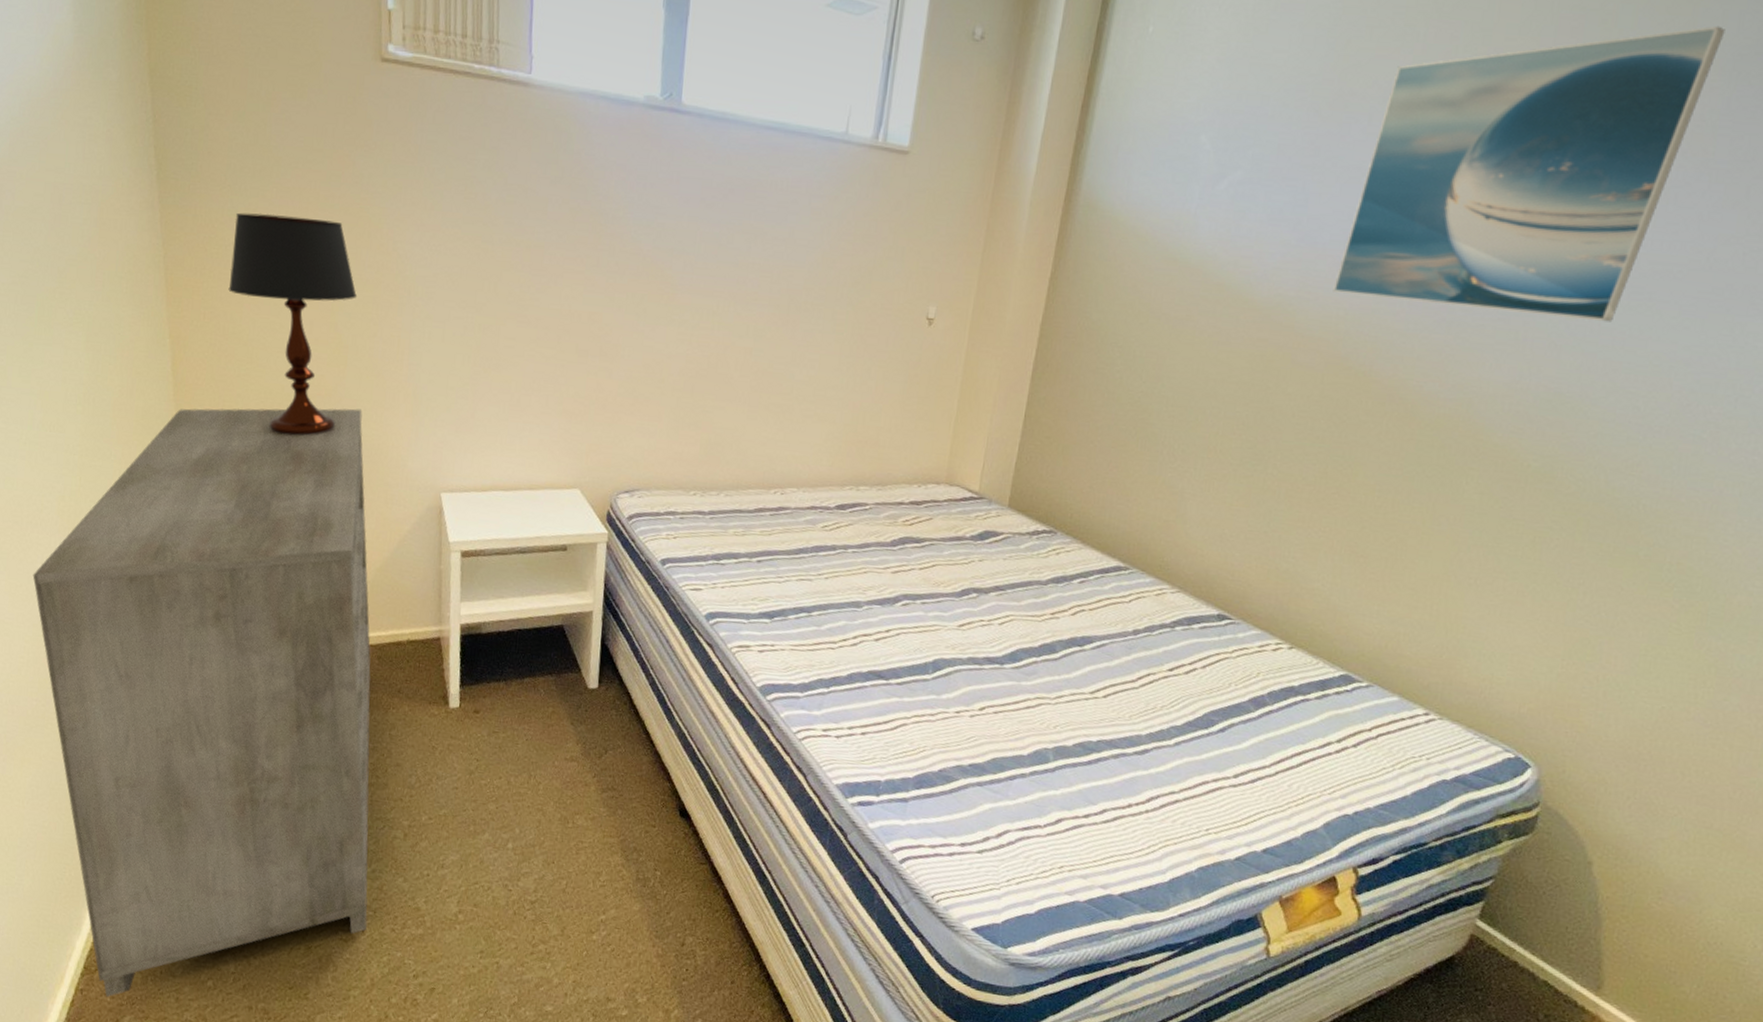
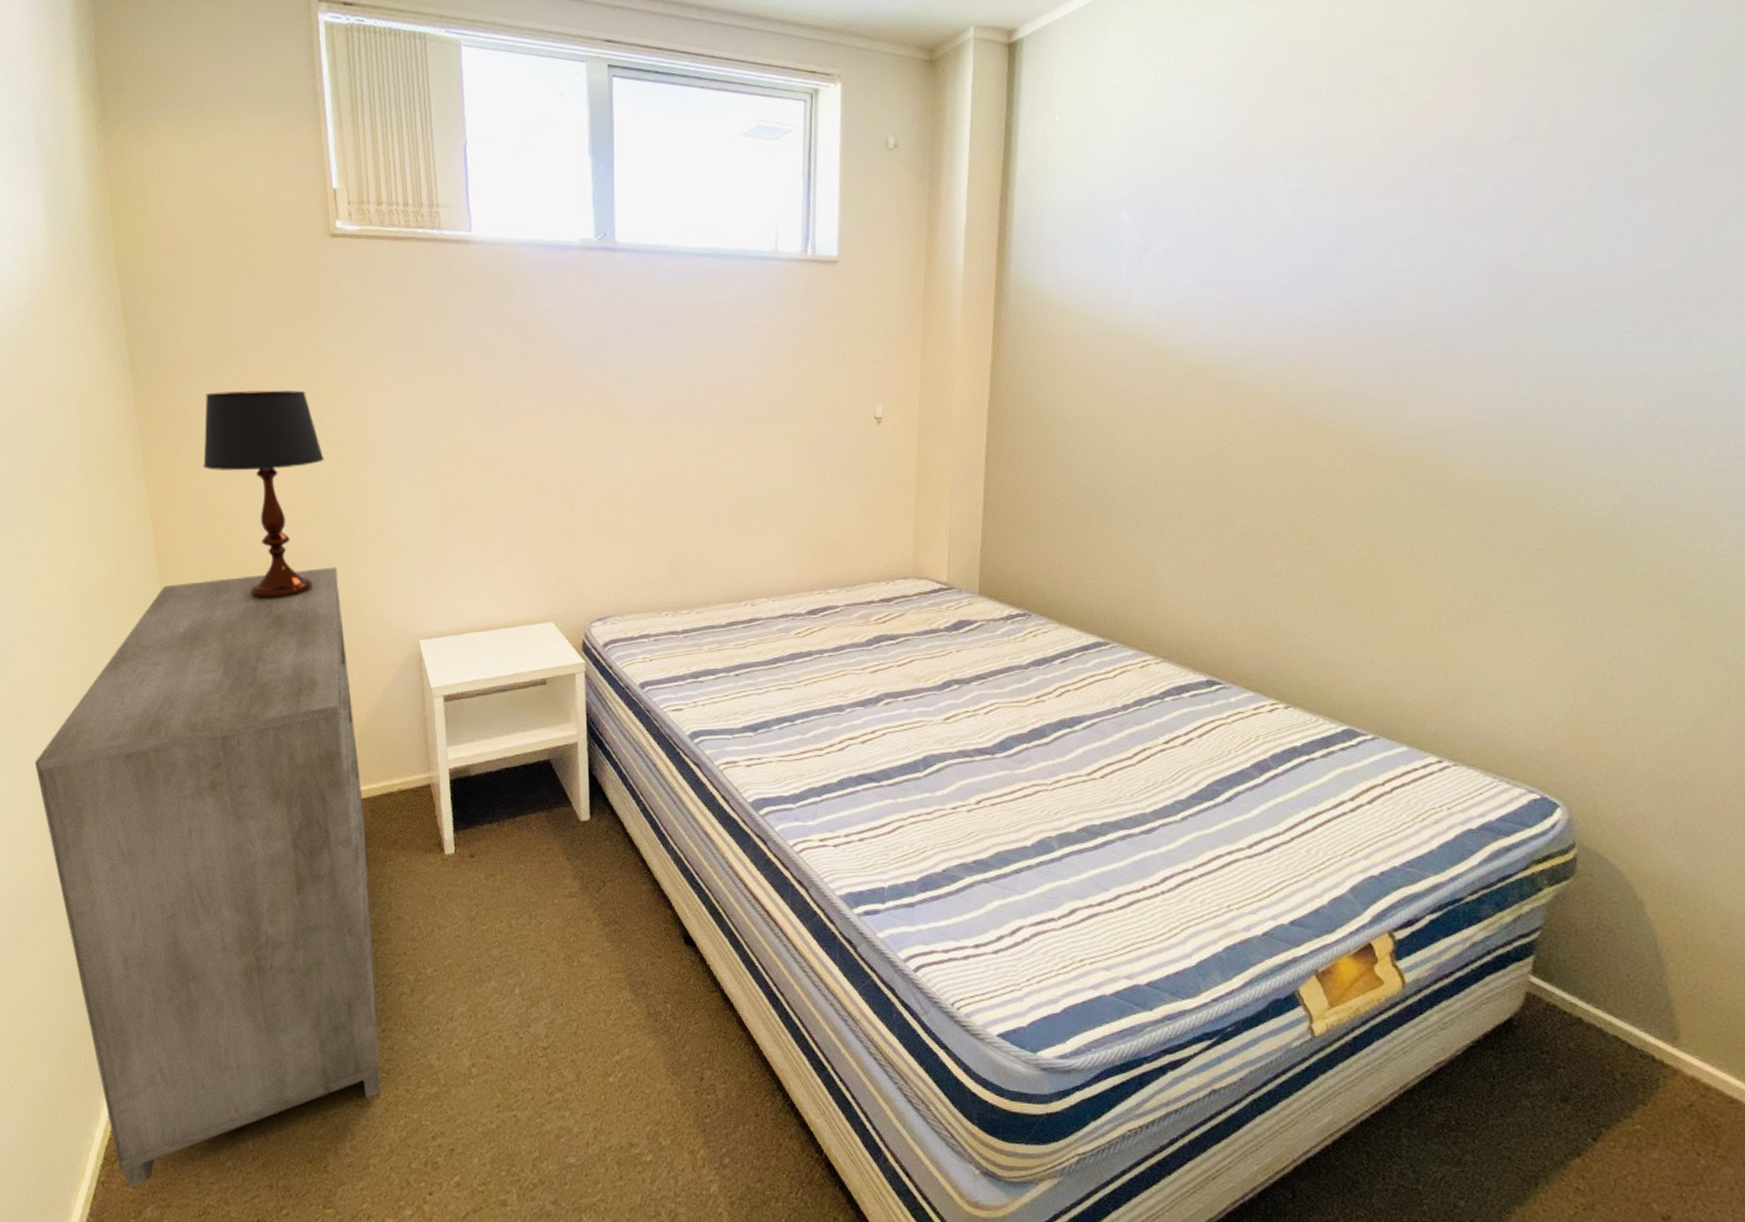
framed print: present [1333,25,1725,322] -> none [1274,46,1627,347]

